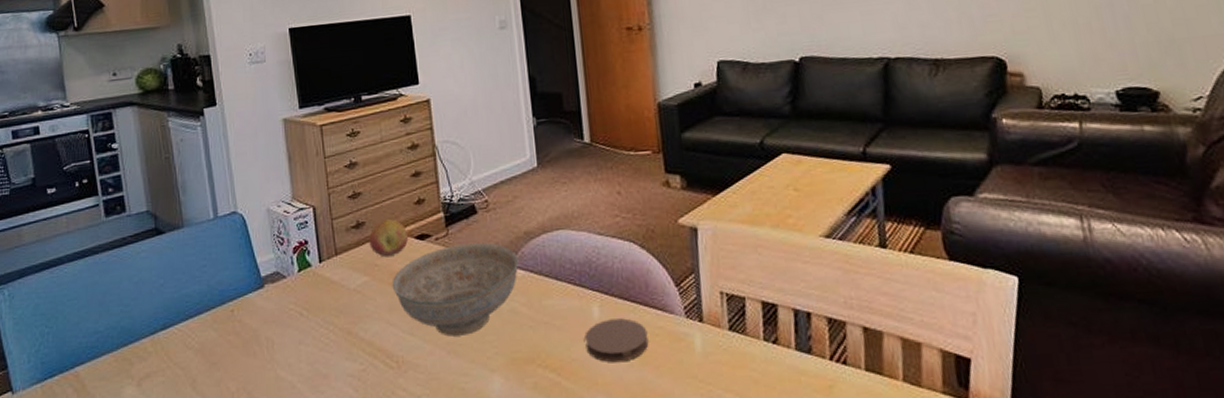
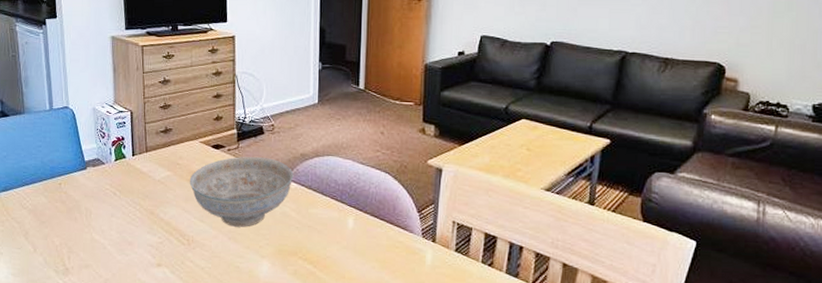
fruit: present [369,219,408,256] -> none [174,129,206,158]
coaster: present [584,318,649,363] -> none [339,230,390,264]

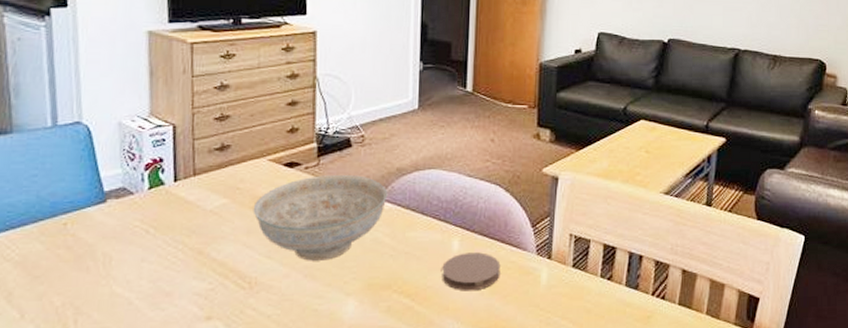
coaster: none [339,230,390,264] -> present [442,252,501,291]

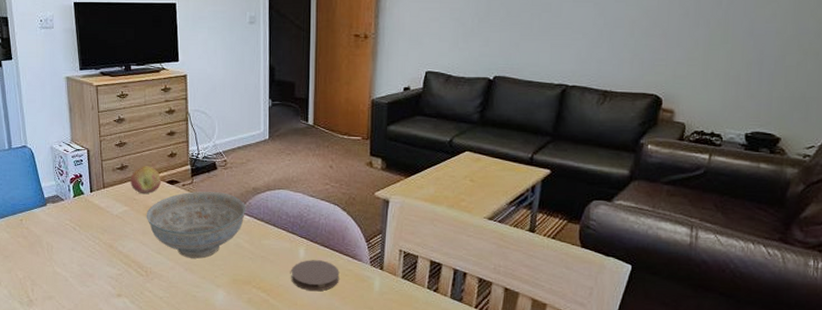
fruit: none [233,145,276,180] -> present [130,166,161,194]

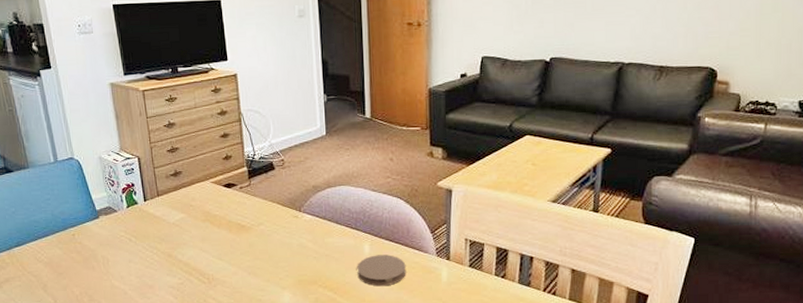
fruit: present [130,166,161,194] -> none [185,170,217,199]
decorative bowl: present [146,191,246,259] -> none [204,193,308,262]

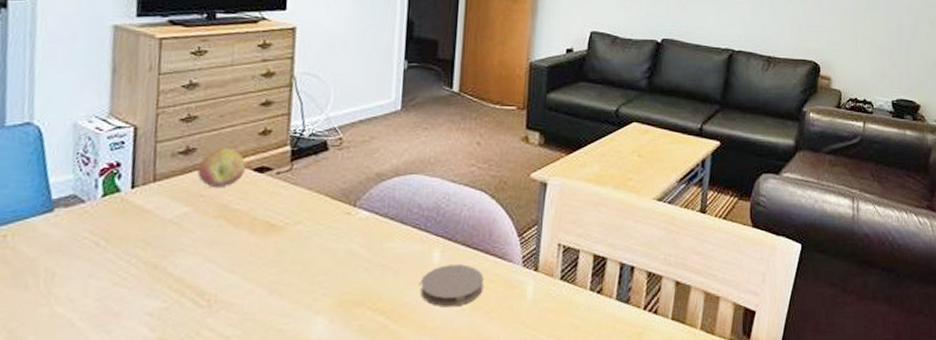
fruit: none [185,170,217,199] -> present [197,148,245,187]

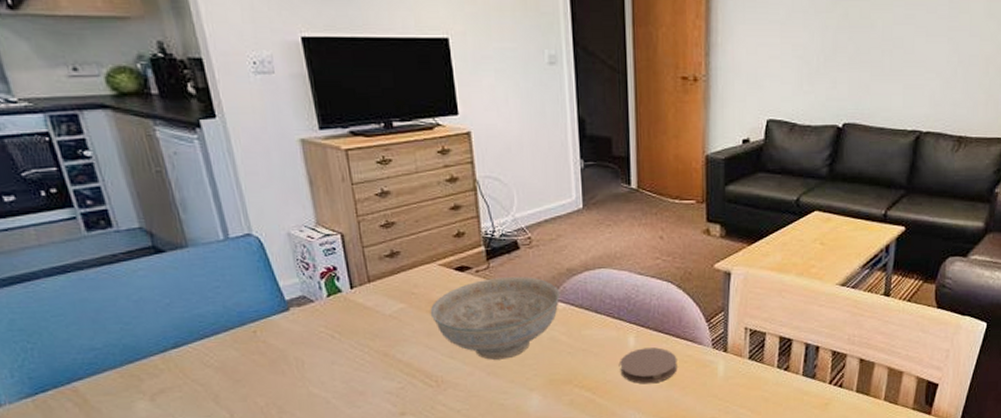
fruit: present [197,148,245,187] -> none [404,250,447,285]
decorative bowl: none [217,181,366,275] -> present [430,277,561,360]

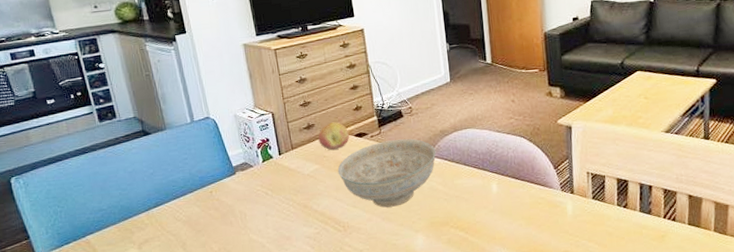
fruit: none [404,250,447,285] -> present [318,122,349,150]
coaster: present [620,347,678,384] -> none [486,192,534,224]

